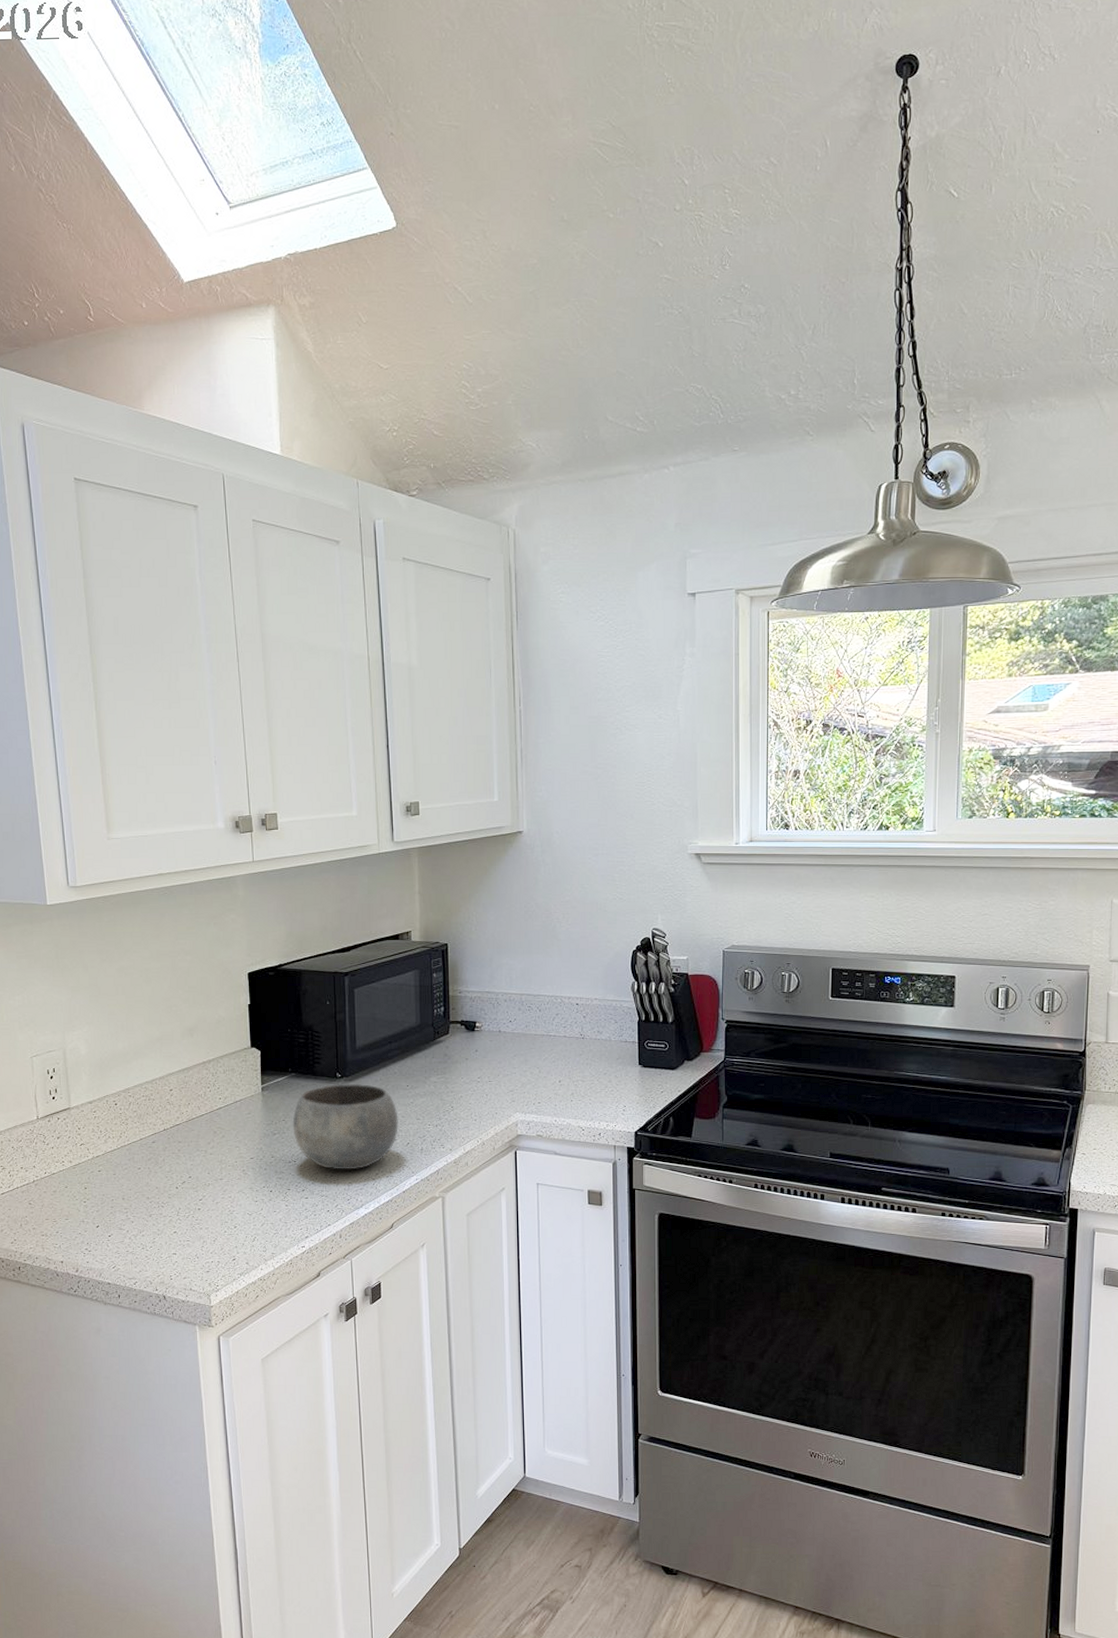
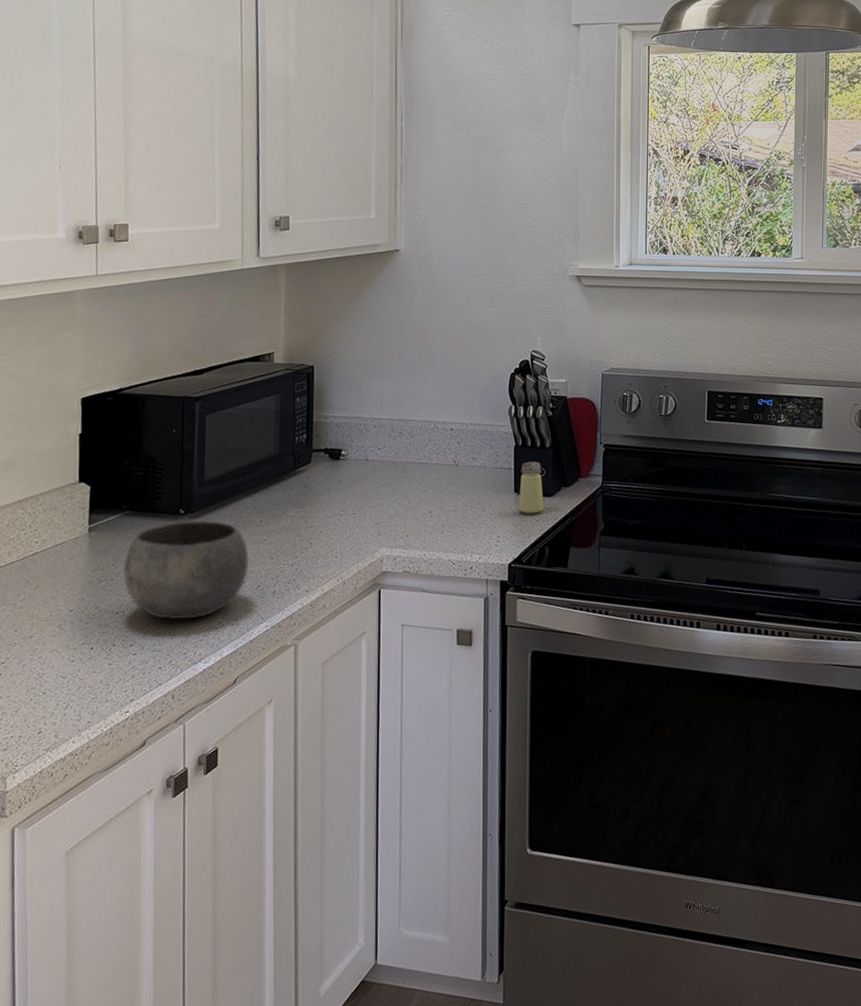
saltshaker: none [643,1036,667,1086] -> present [518,461,544,514]

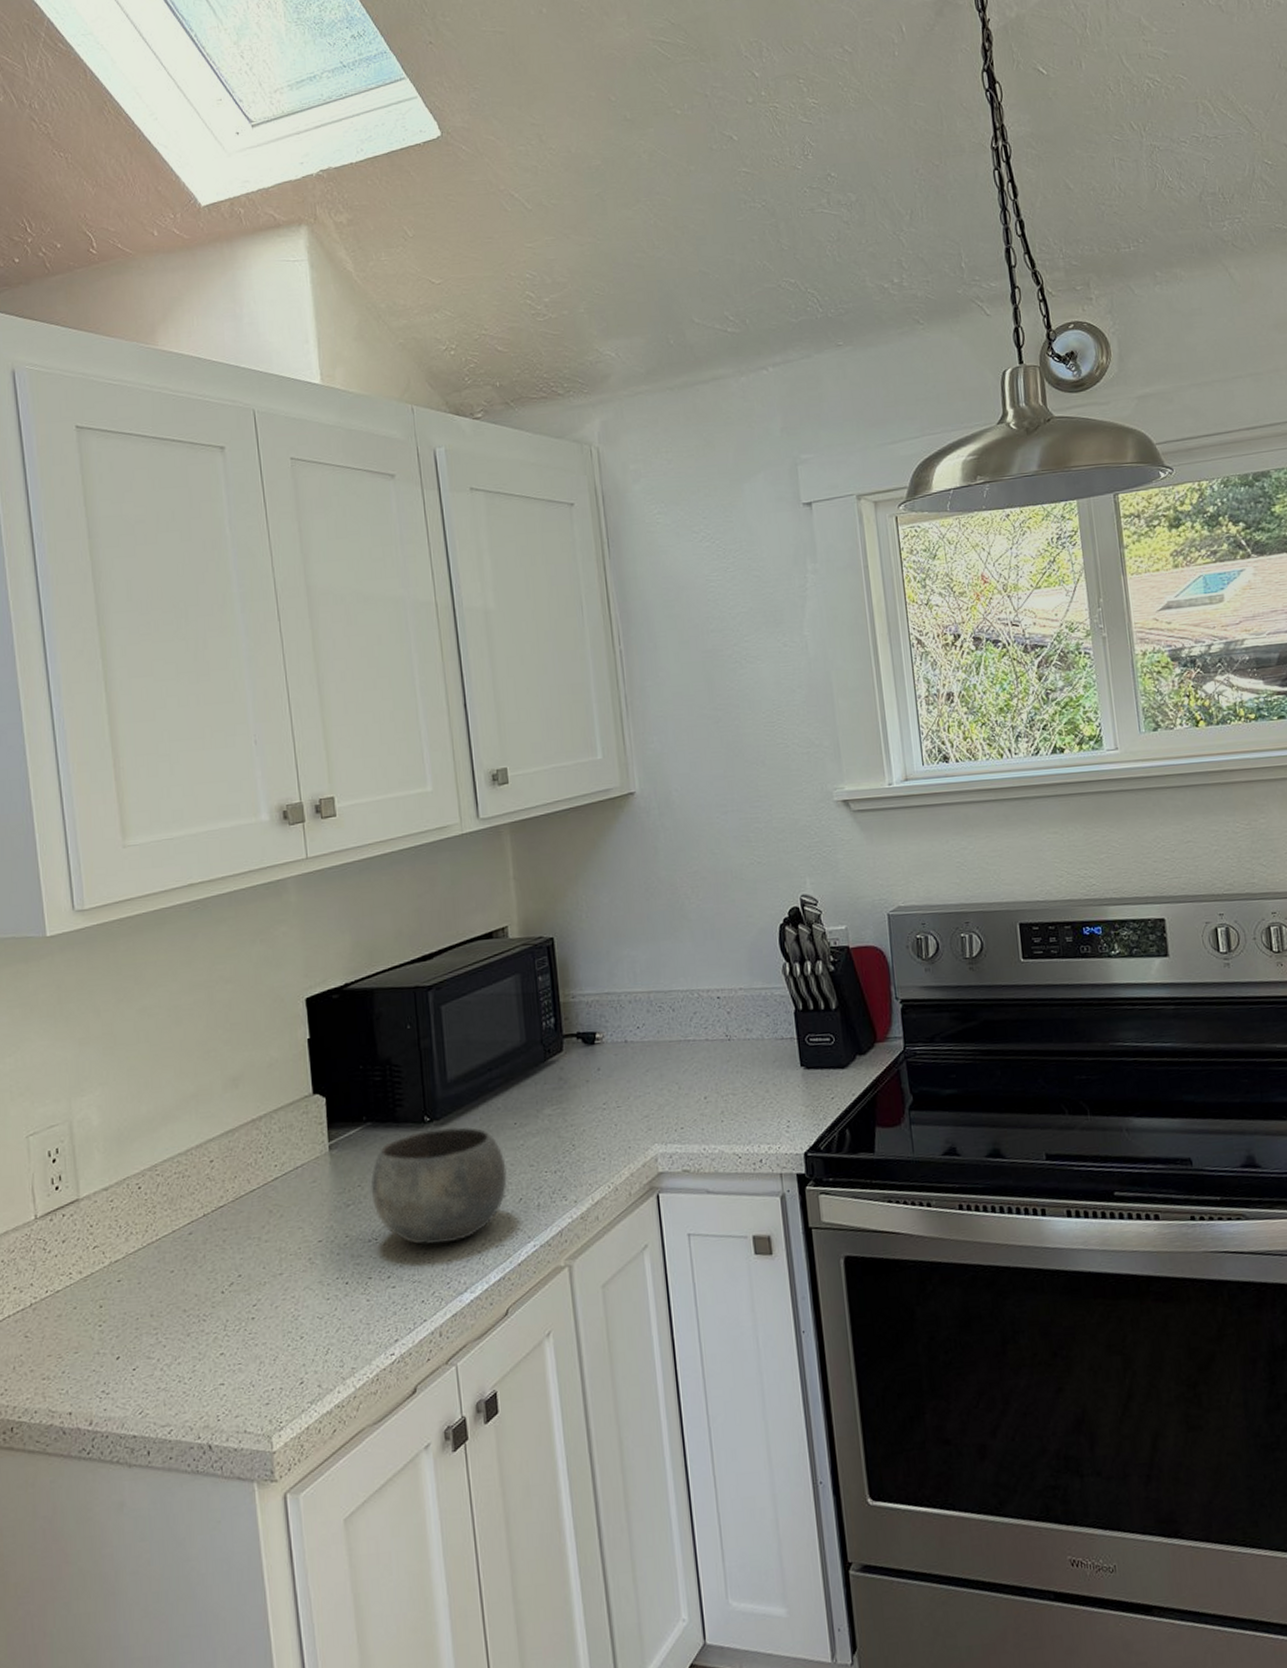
saltshaker: present [518,461,544,514] -> none [805,1027,838,1092]

